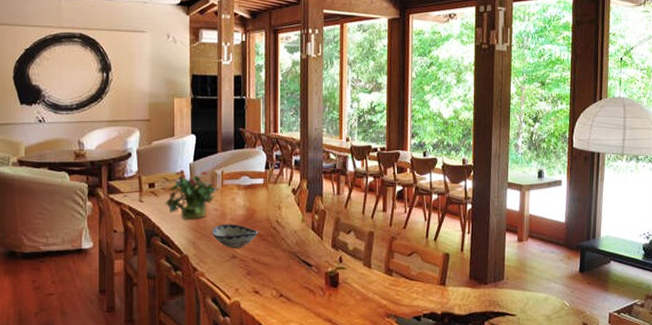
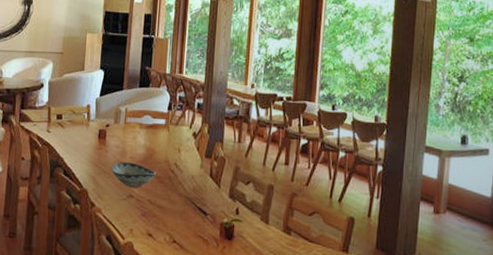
potted plant: present [165,171,219,220] -> none [70,105,122,155]

